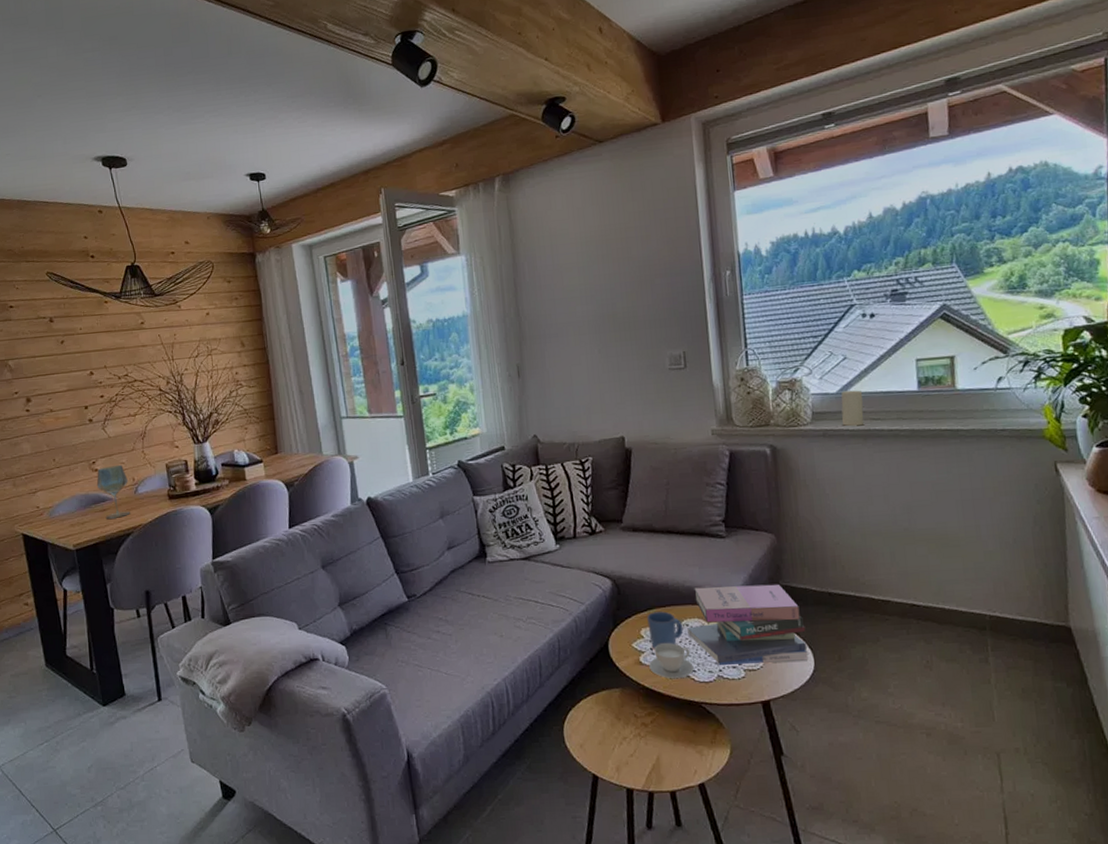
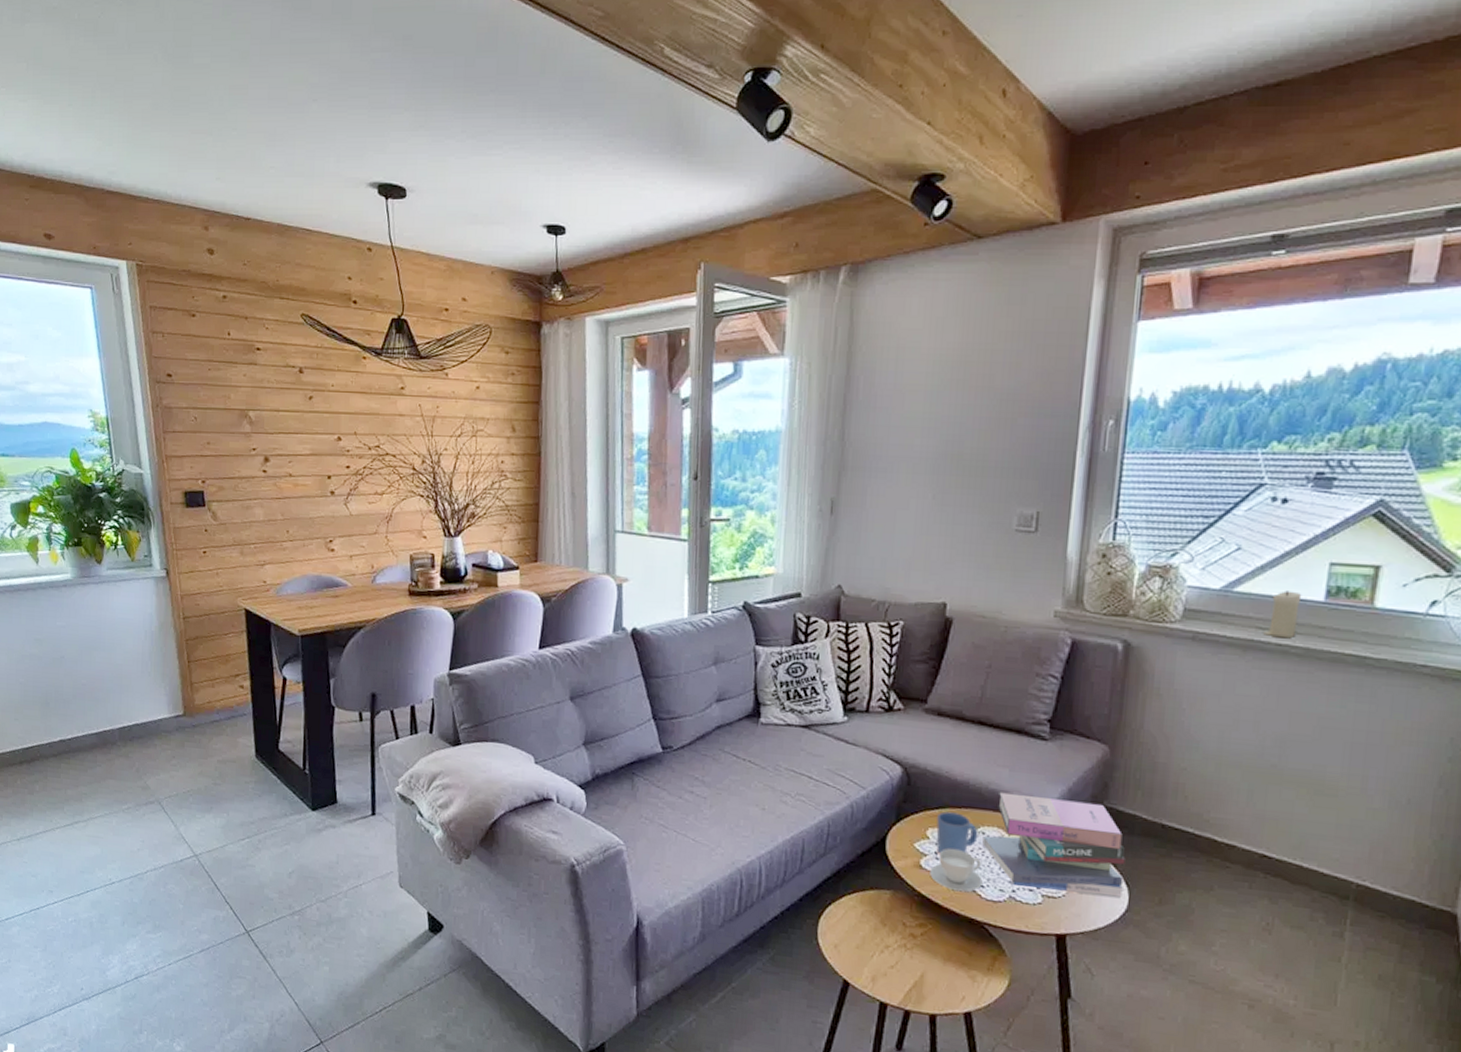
wine glass: present [96,465,130,519] -> none [331,548,366,608]
candle: present [841,390,864,427] -> none [1219,588,1253,634]
candle: none [875,385,901,425] -> present [1262,590,1302,639]

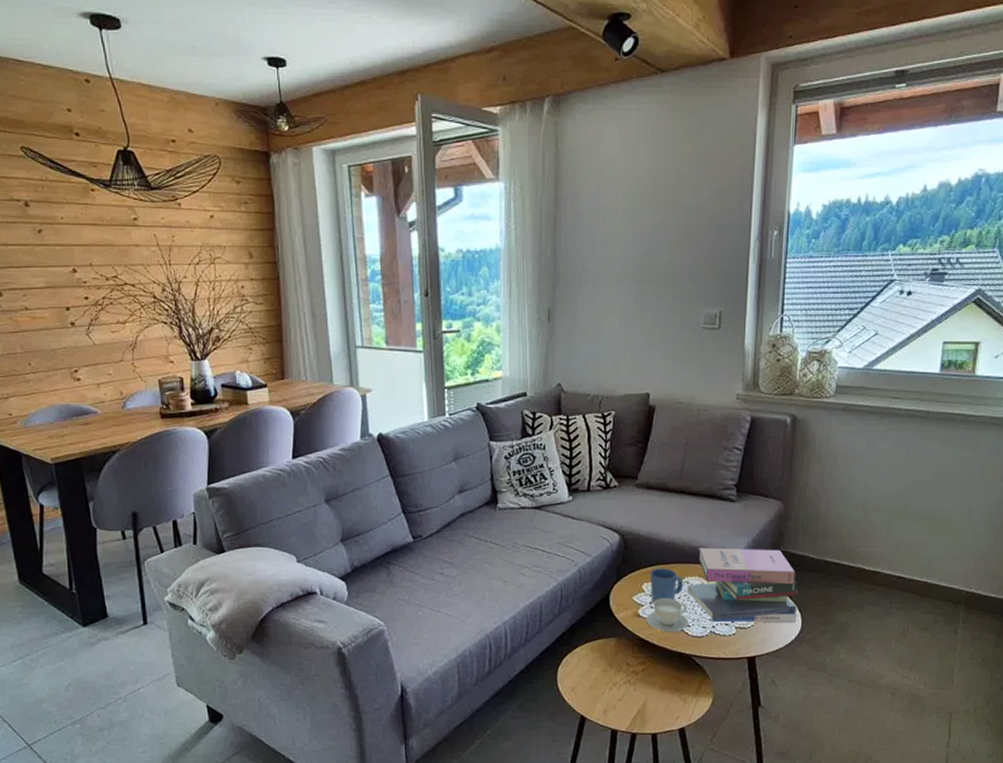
candle: present [1262,590,1302,639] -> none [895,366,924,405]

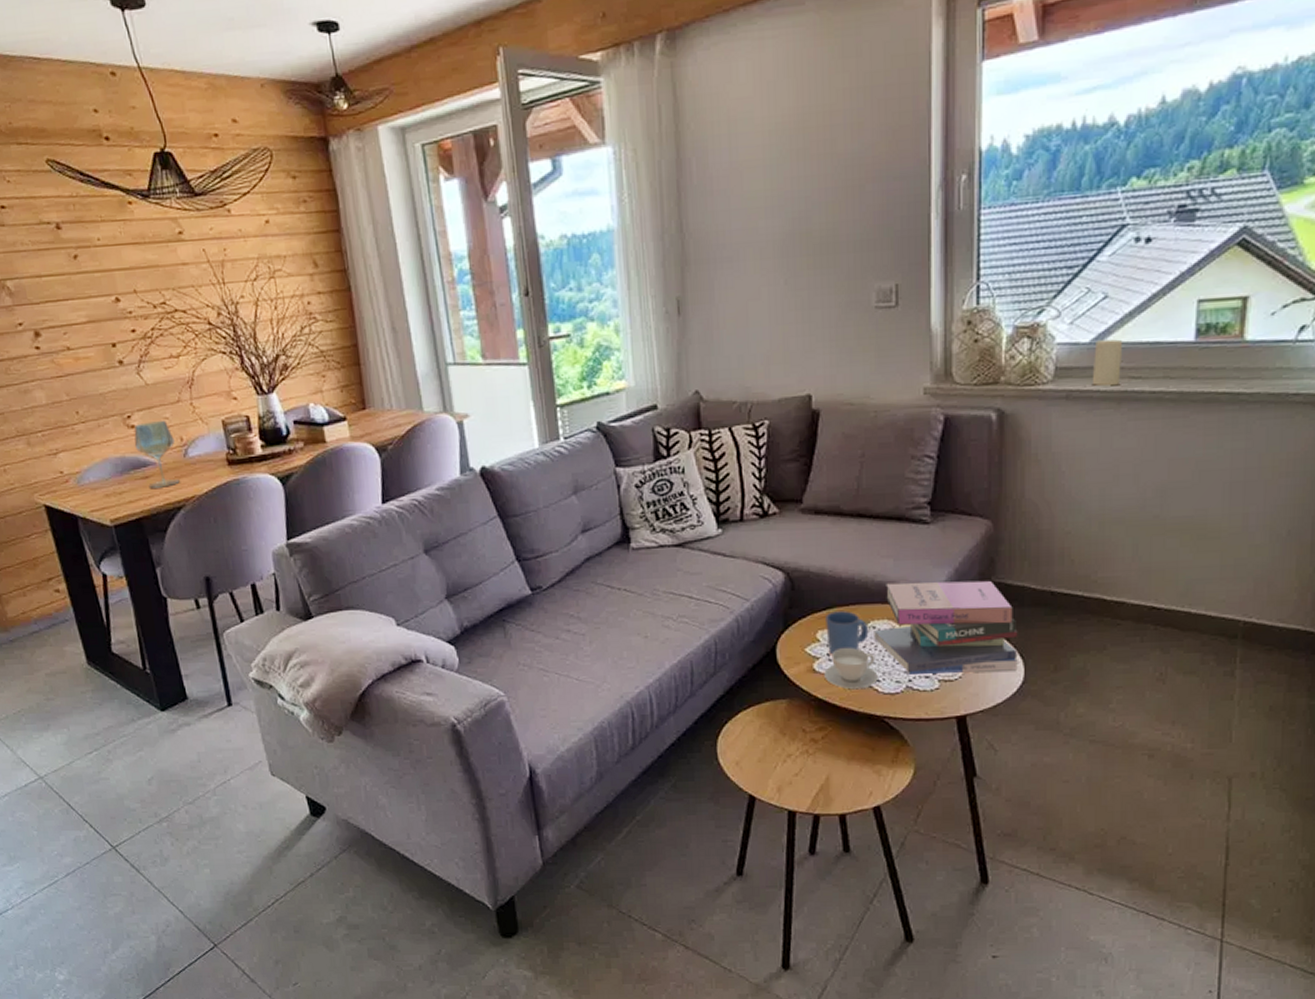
wine glass: none [78,377,117,433] -> present [134,421,180,488]
candle: none [863,367,888,403] -> present [1092,339,1123,387]

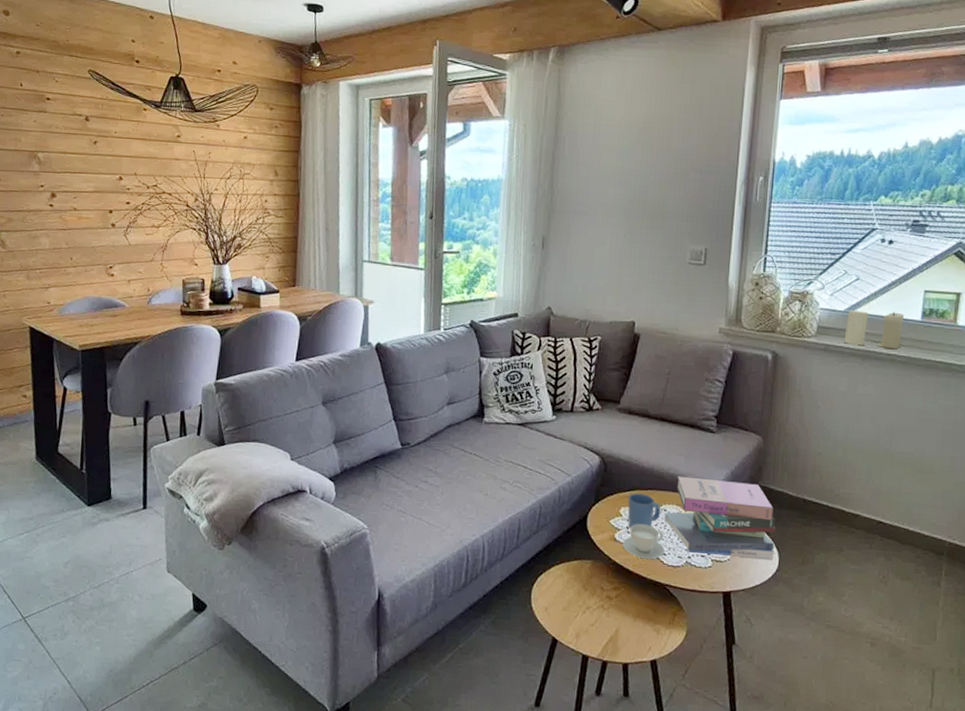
wine glass: present [134,421,180,488] -> none [110,273,143,326]
candle: none [1135,334,1172,385] -> present [876,312,905,350]

